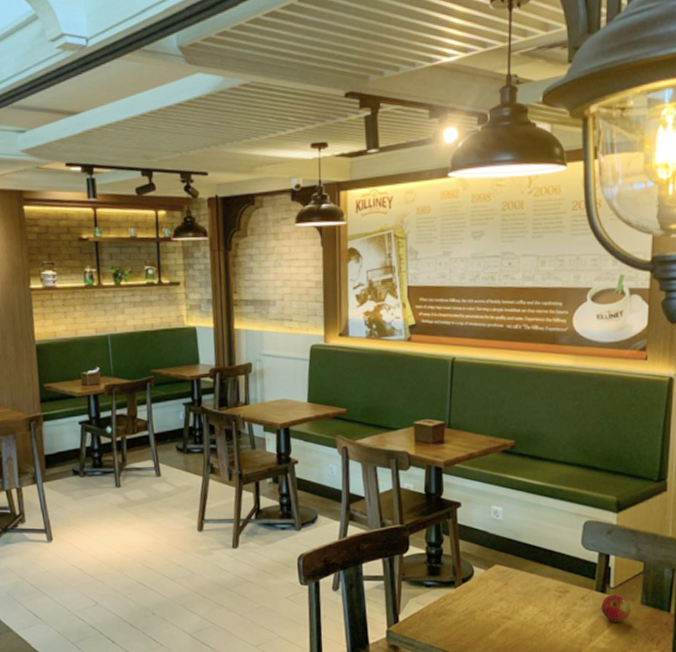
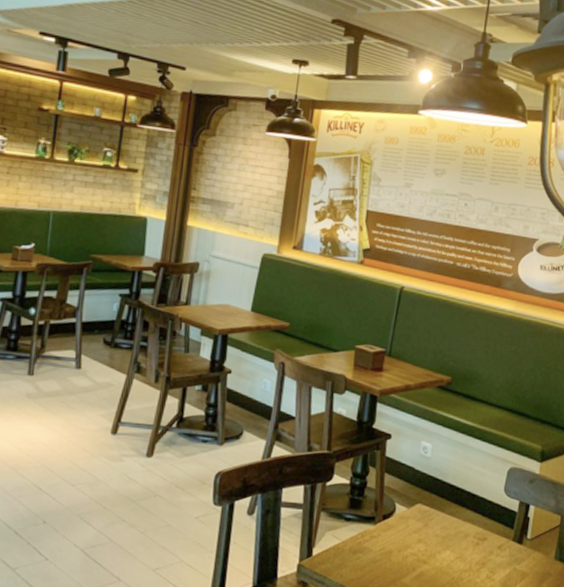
apple: present [601,594,631,622] -> none [516,546,545,576]

